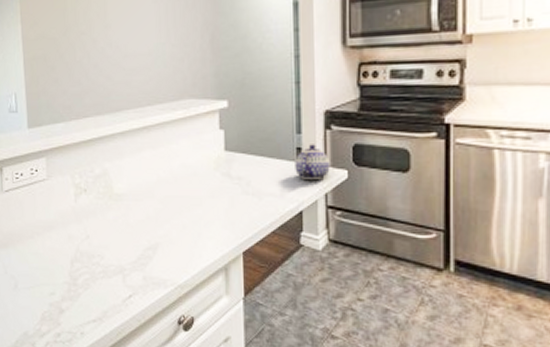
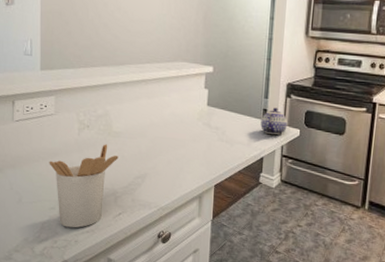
utensil holder: none [44,210,123,317] -> present [49,144,119,228]

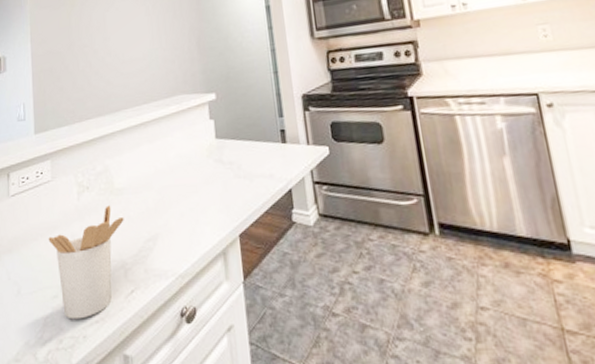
teapot: present [260,107,288,136] -> none [280,125,313,160]

